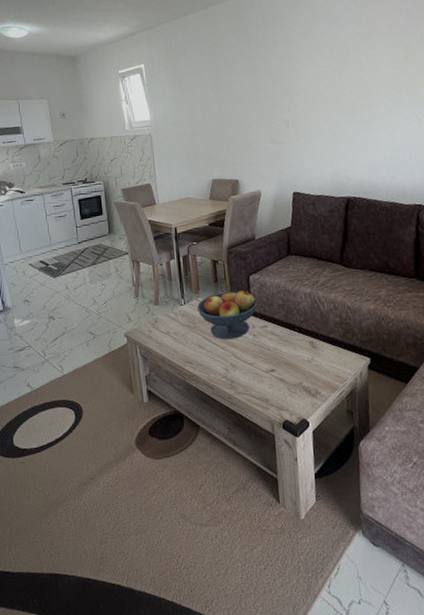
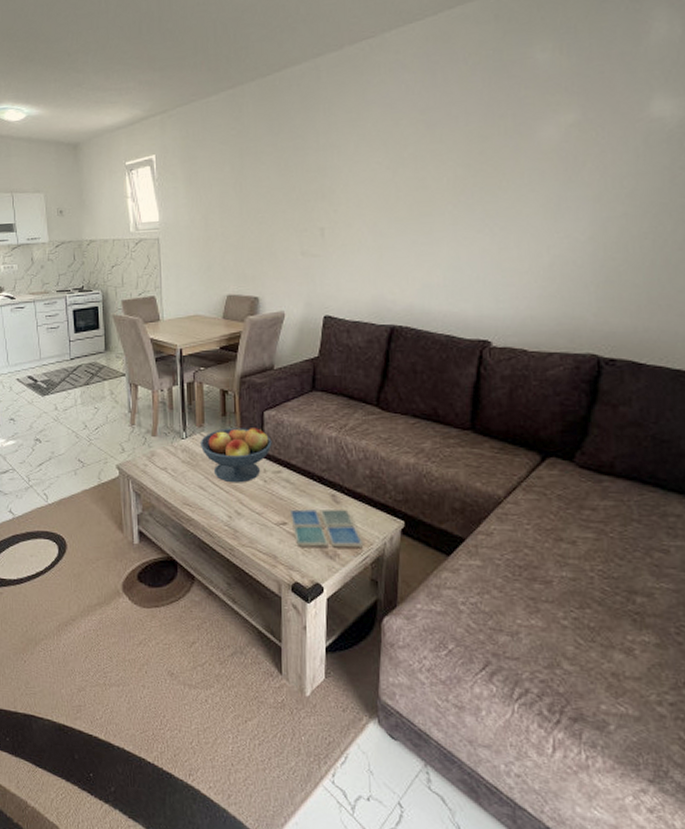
drink coaster: none [276,352,340,390] -> present [289,508,364,548]

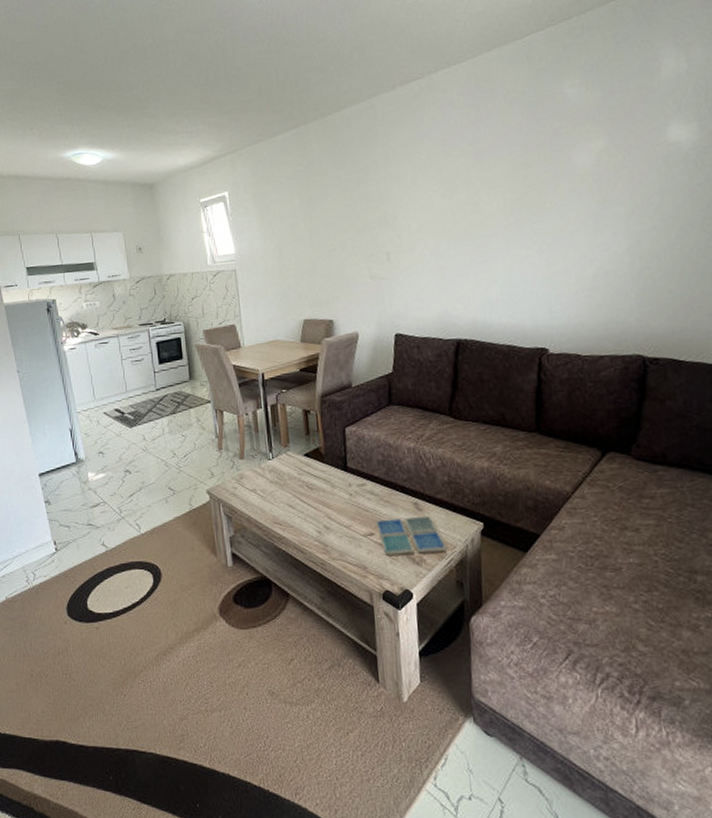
fruit bowl: present [199,426,272,483] -> none [286,444,355,499]

